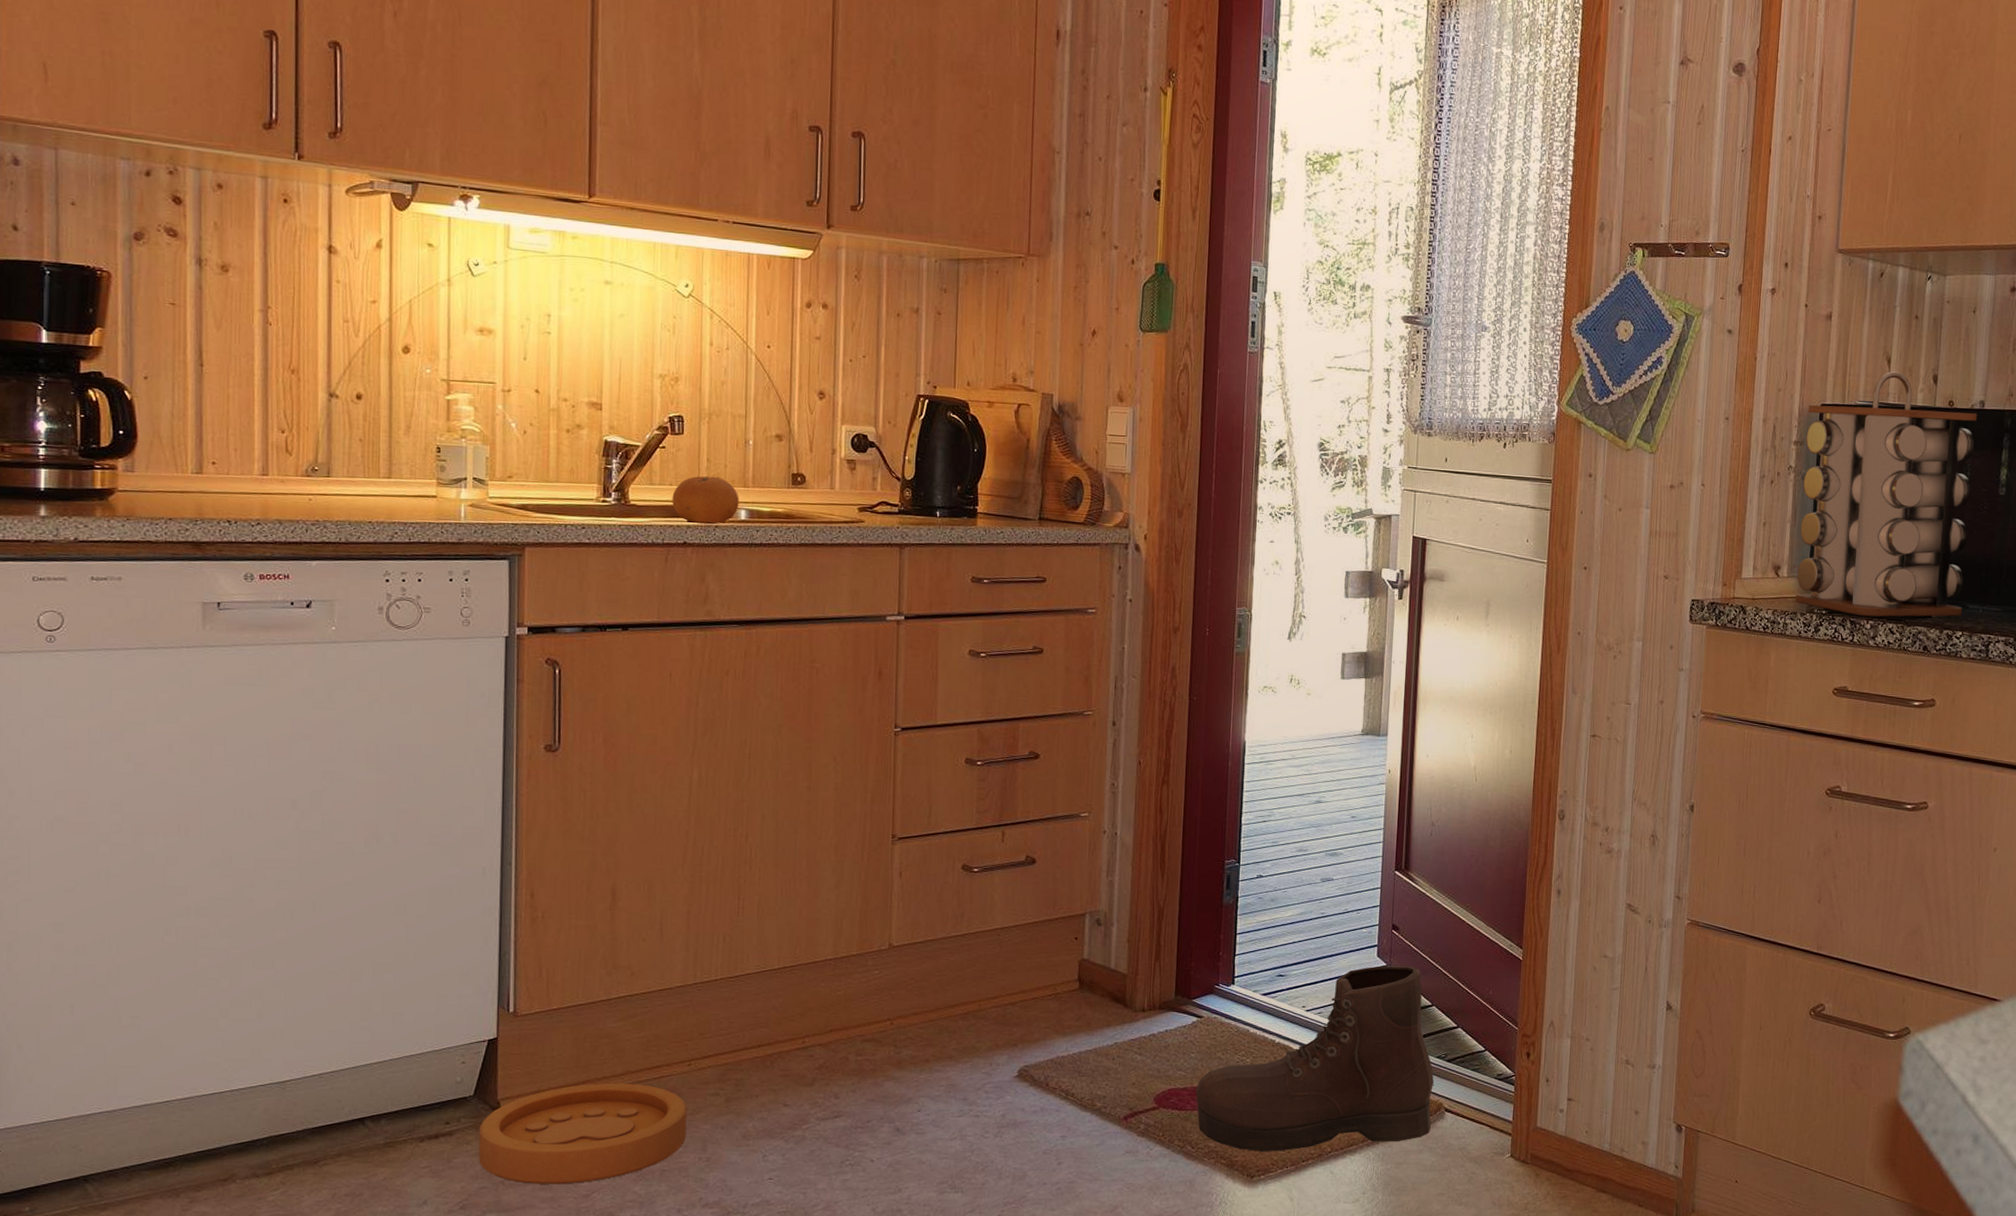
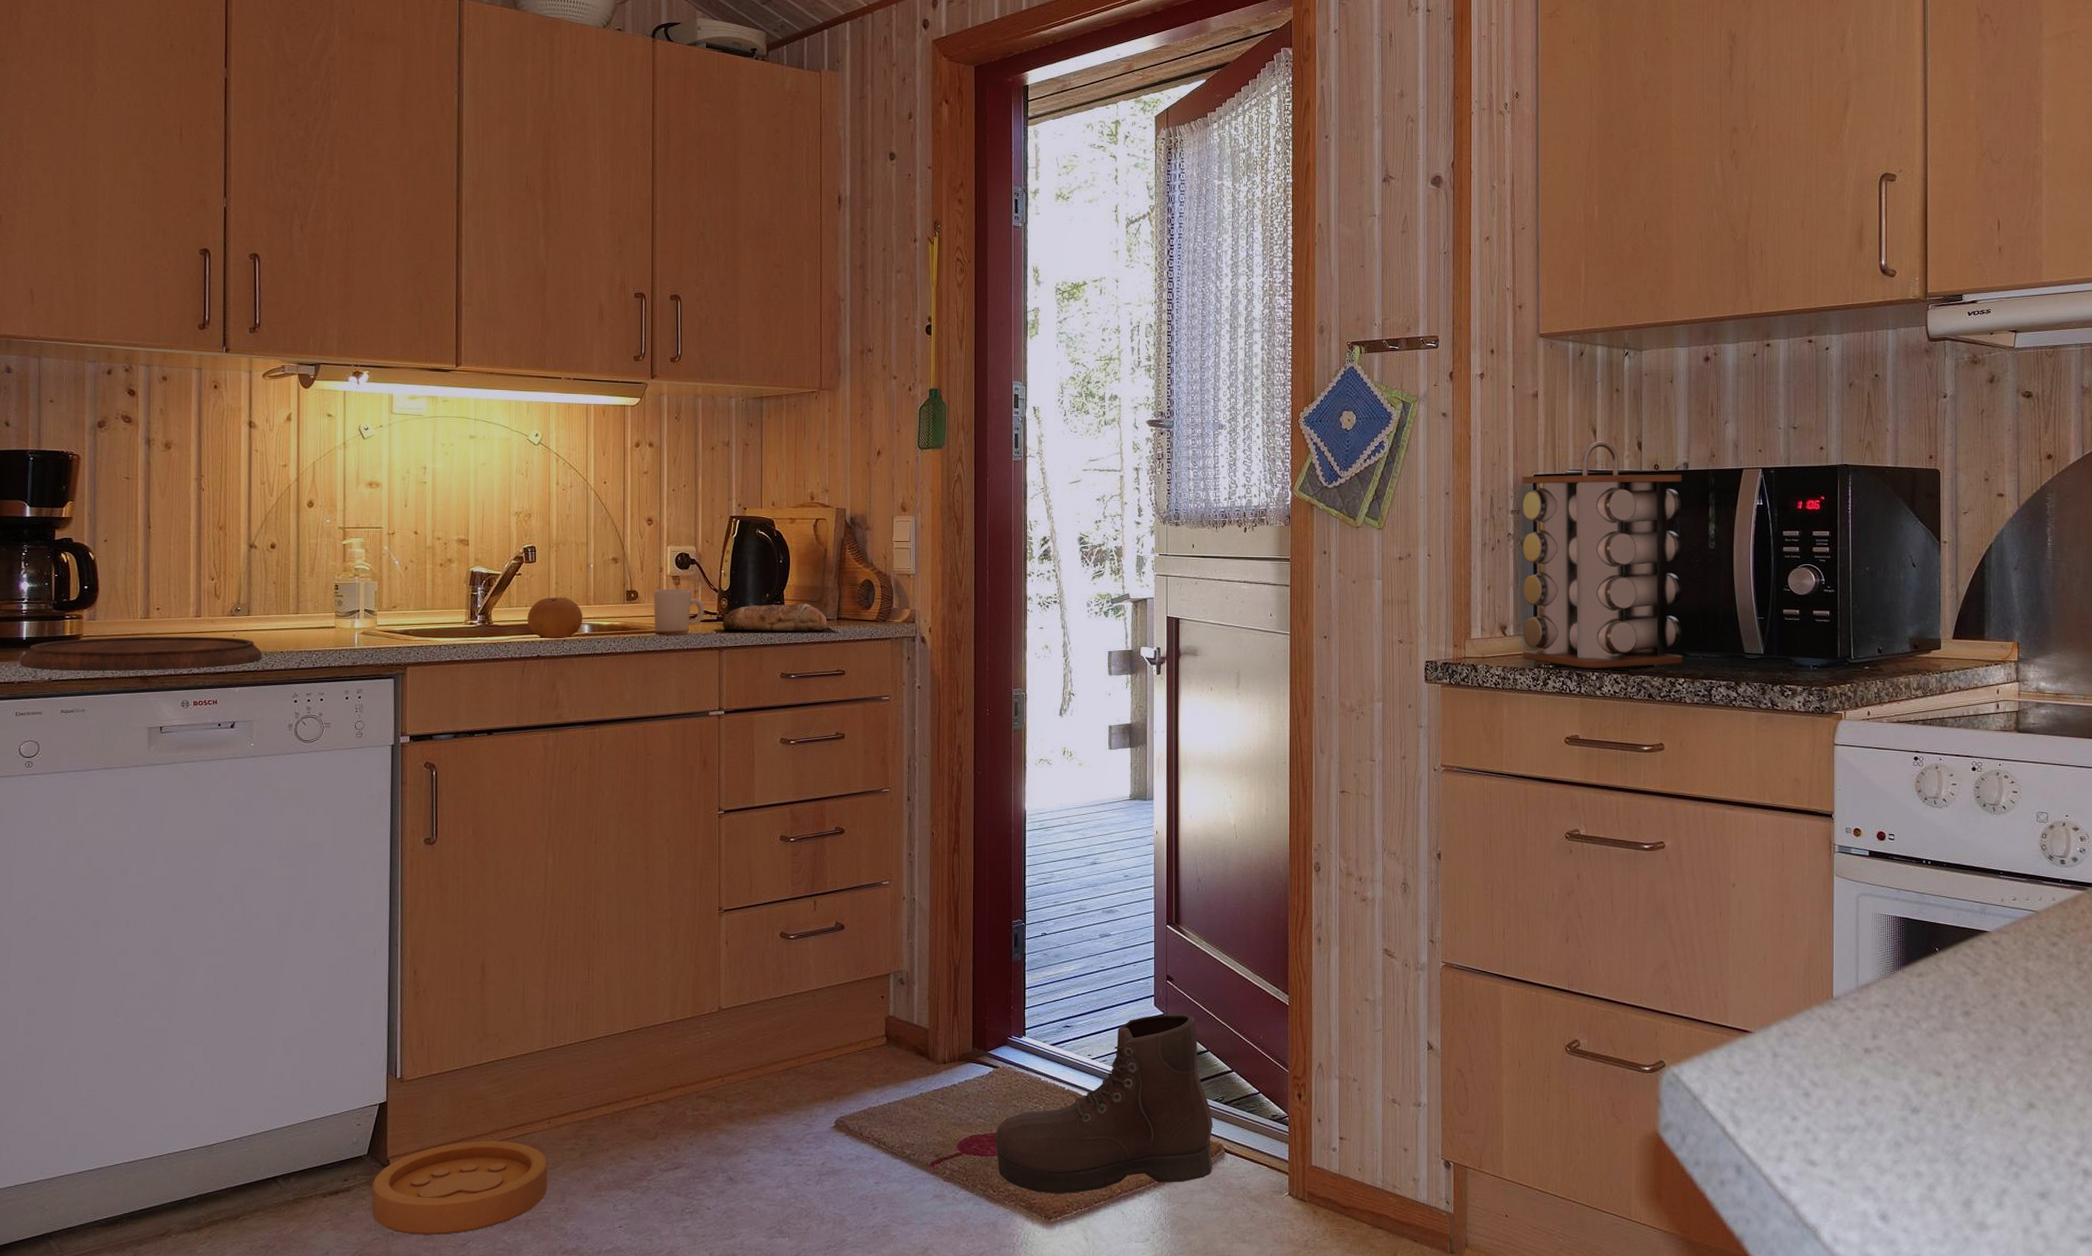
cutting board: none [37,493,345,537] -> present [20,636,262,672]
mug: none [823,473,884,529] -> present [653,589,704,636]
bread loaf: none [893,498,1040,536] -> present [713,603,838,634]

